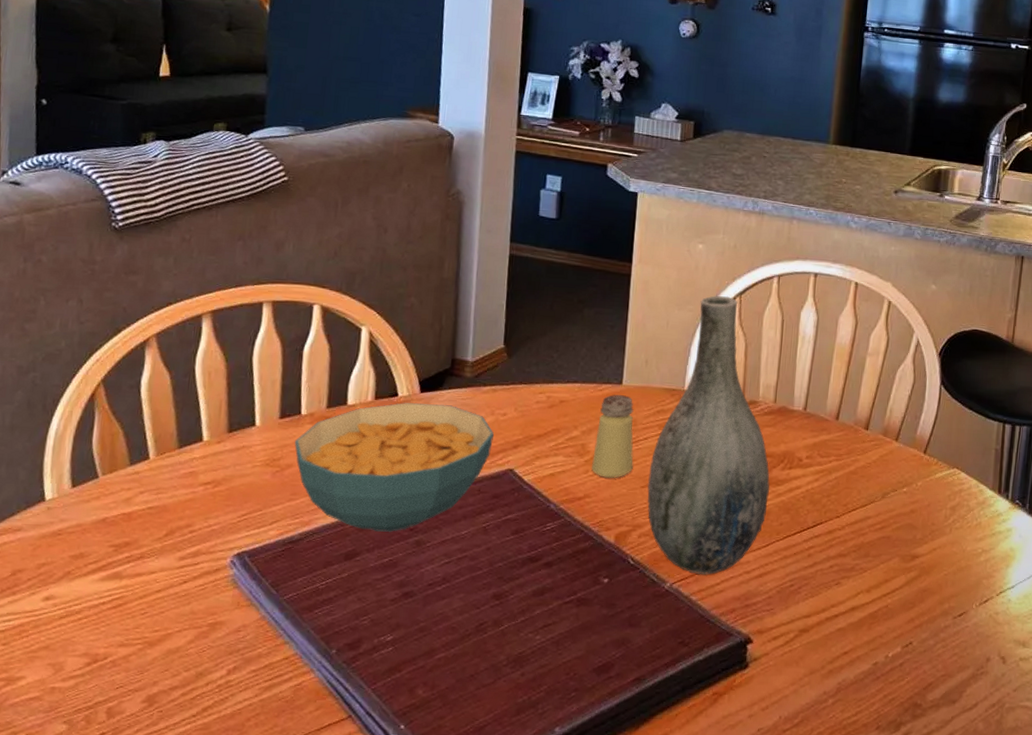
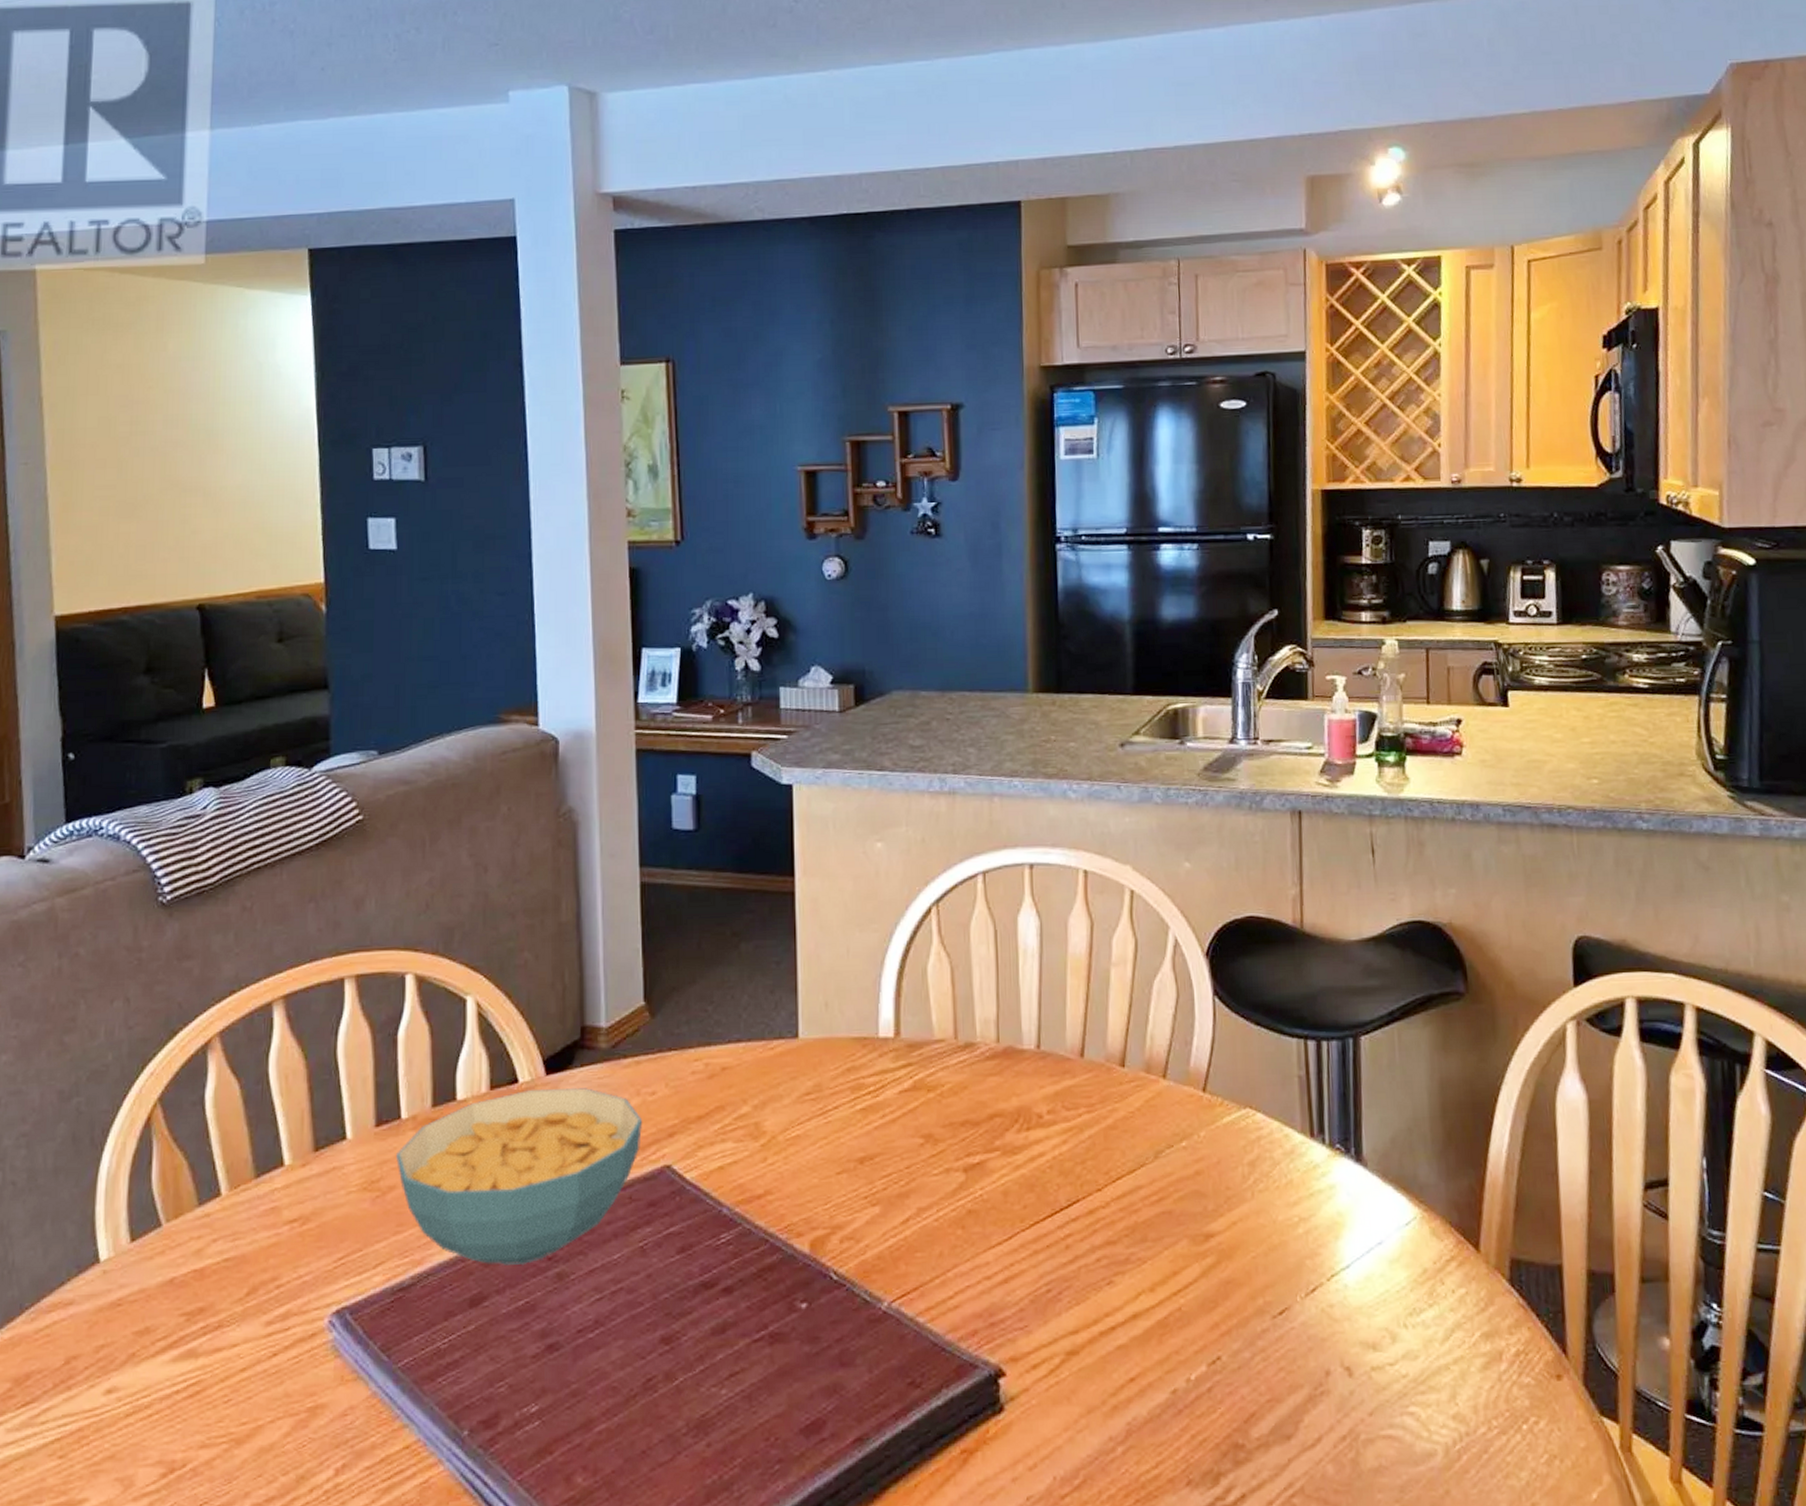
saltshaker: present [591,395,634,479] -> none [769,1052,823,1166]
vase: present [647,295,770,575] -> none [844,906,1005,1286]

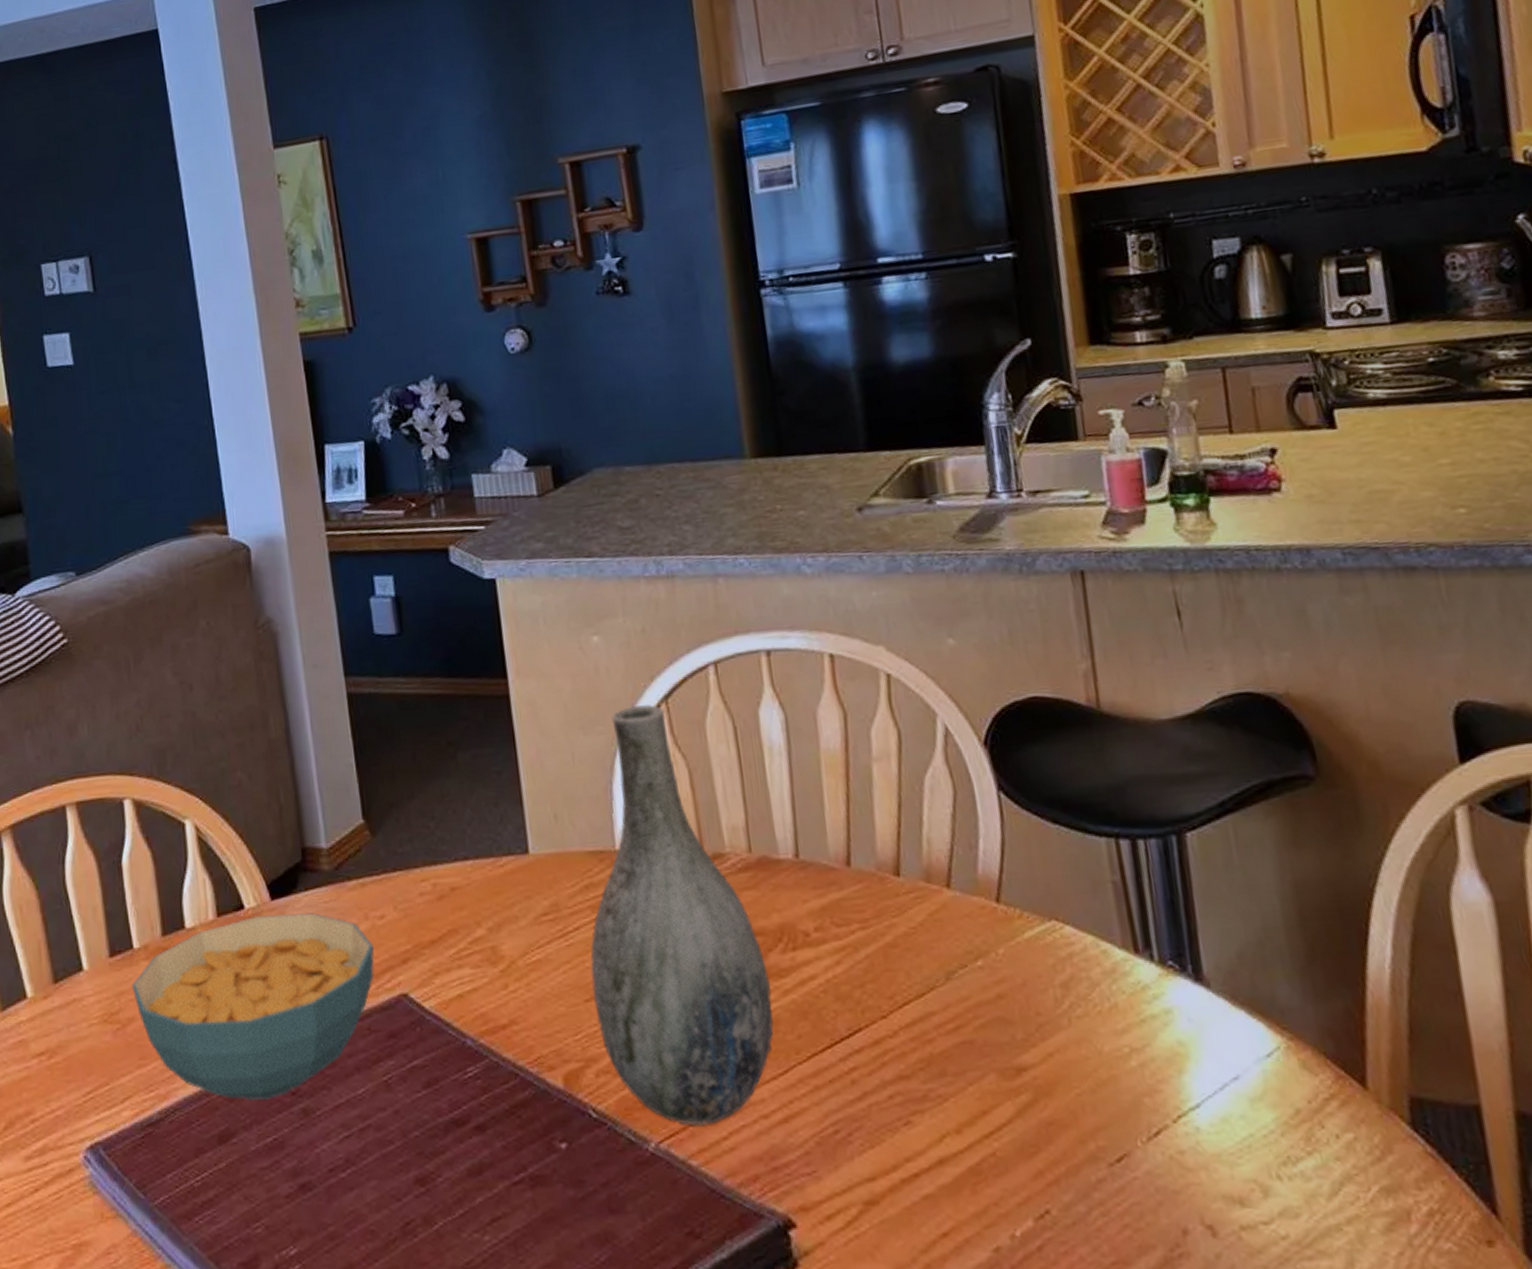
vase: none [844,906,1005,1286] -> present [590,703,774,1125]

